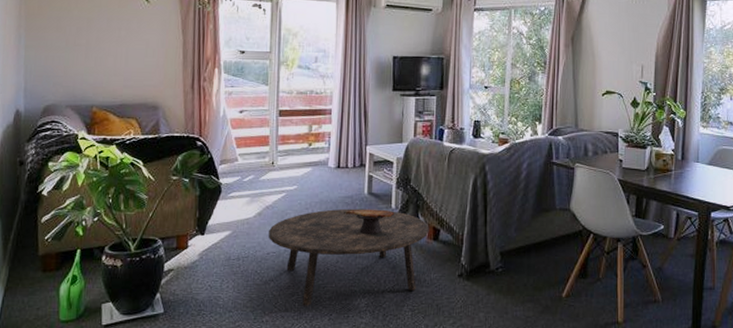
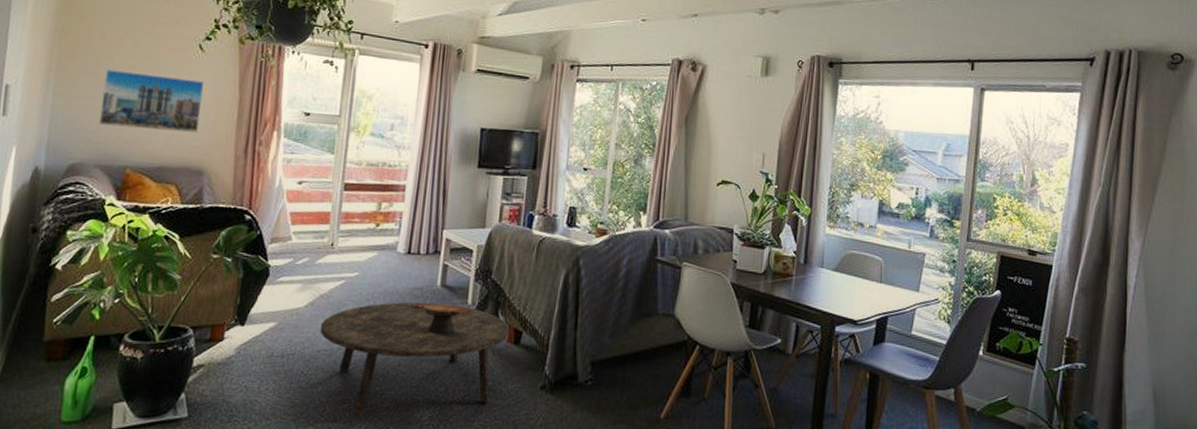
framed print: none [65,23,153,73] -> present [99,69,205,132]

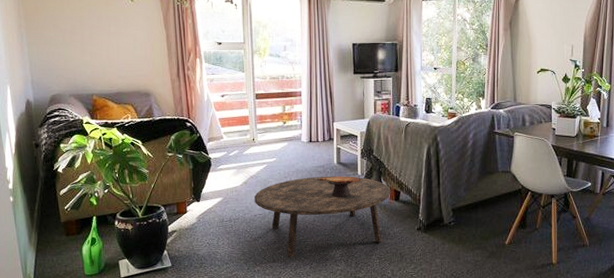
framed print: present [99,69,205,132] -> none [63,21,140,64]

